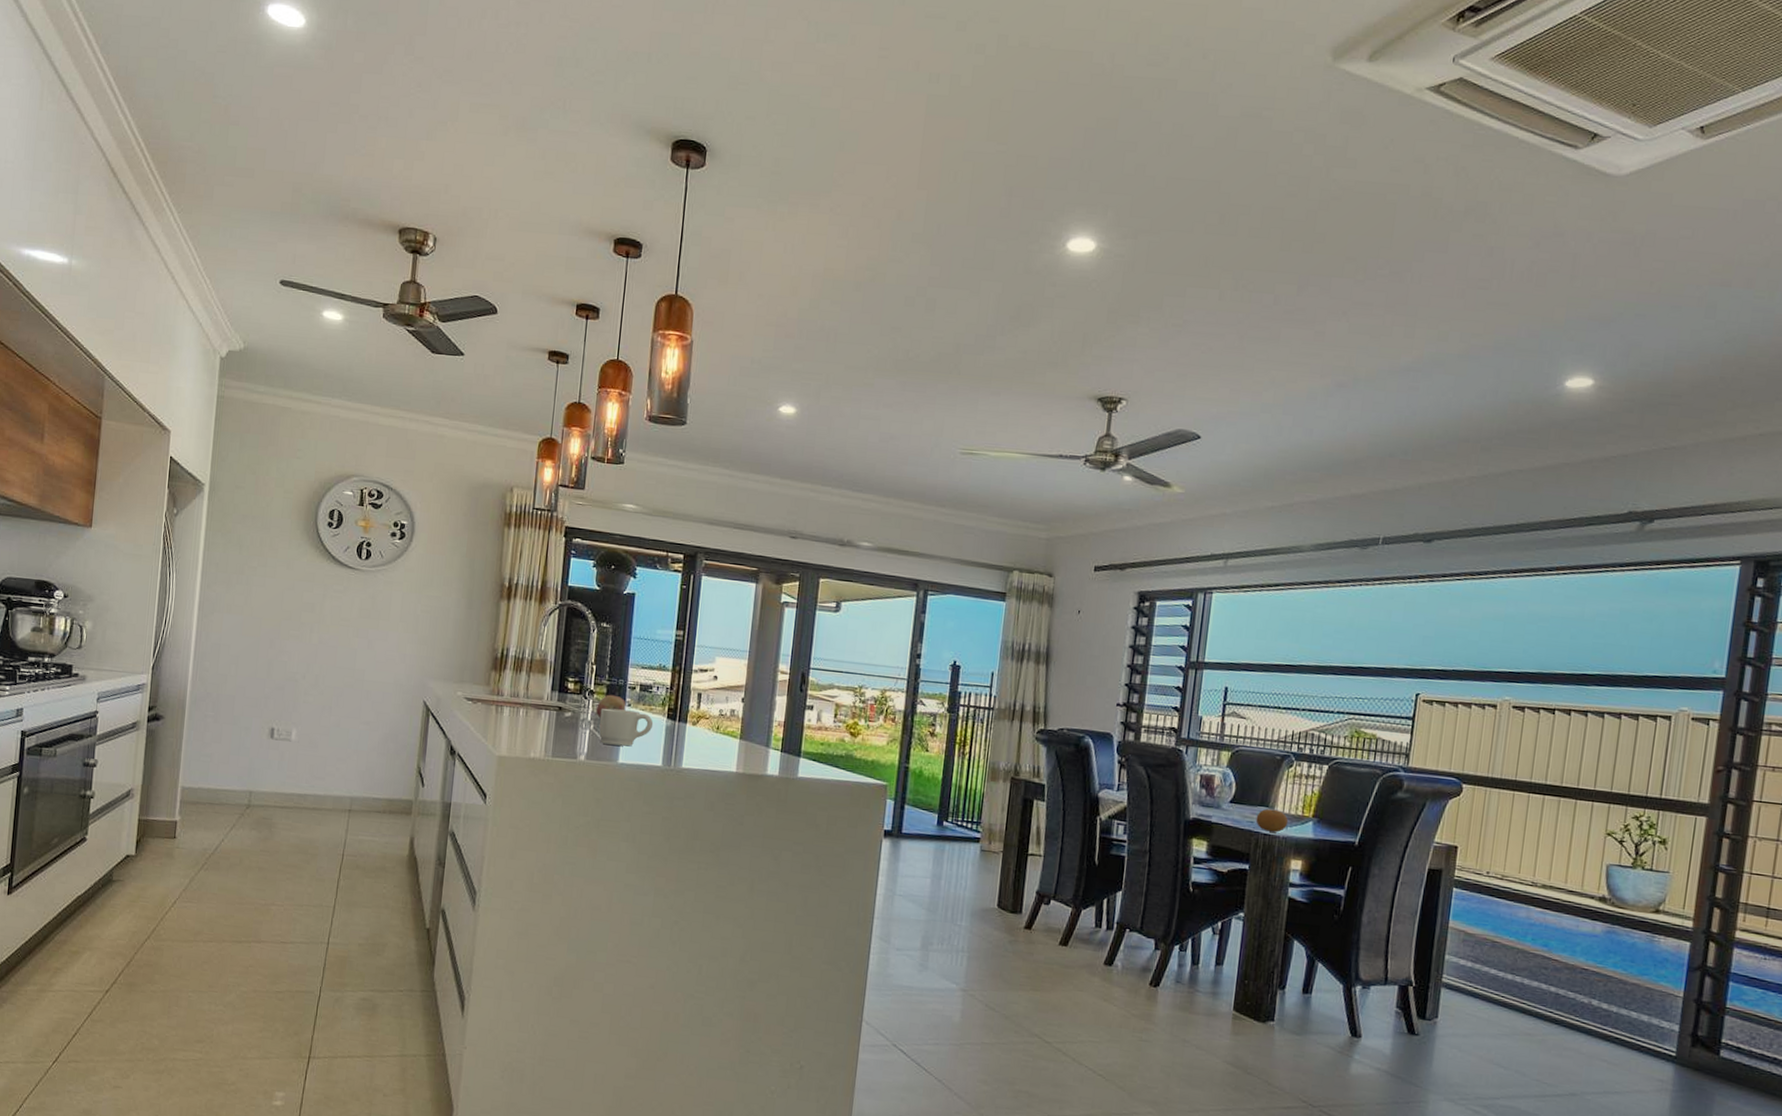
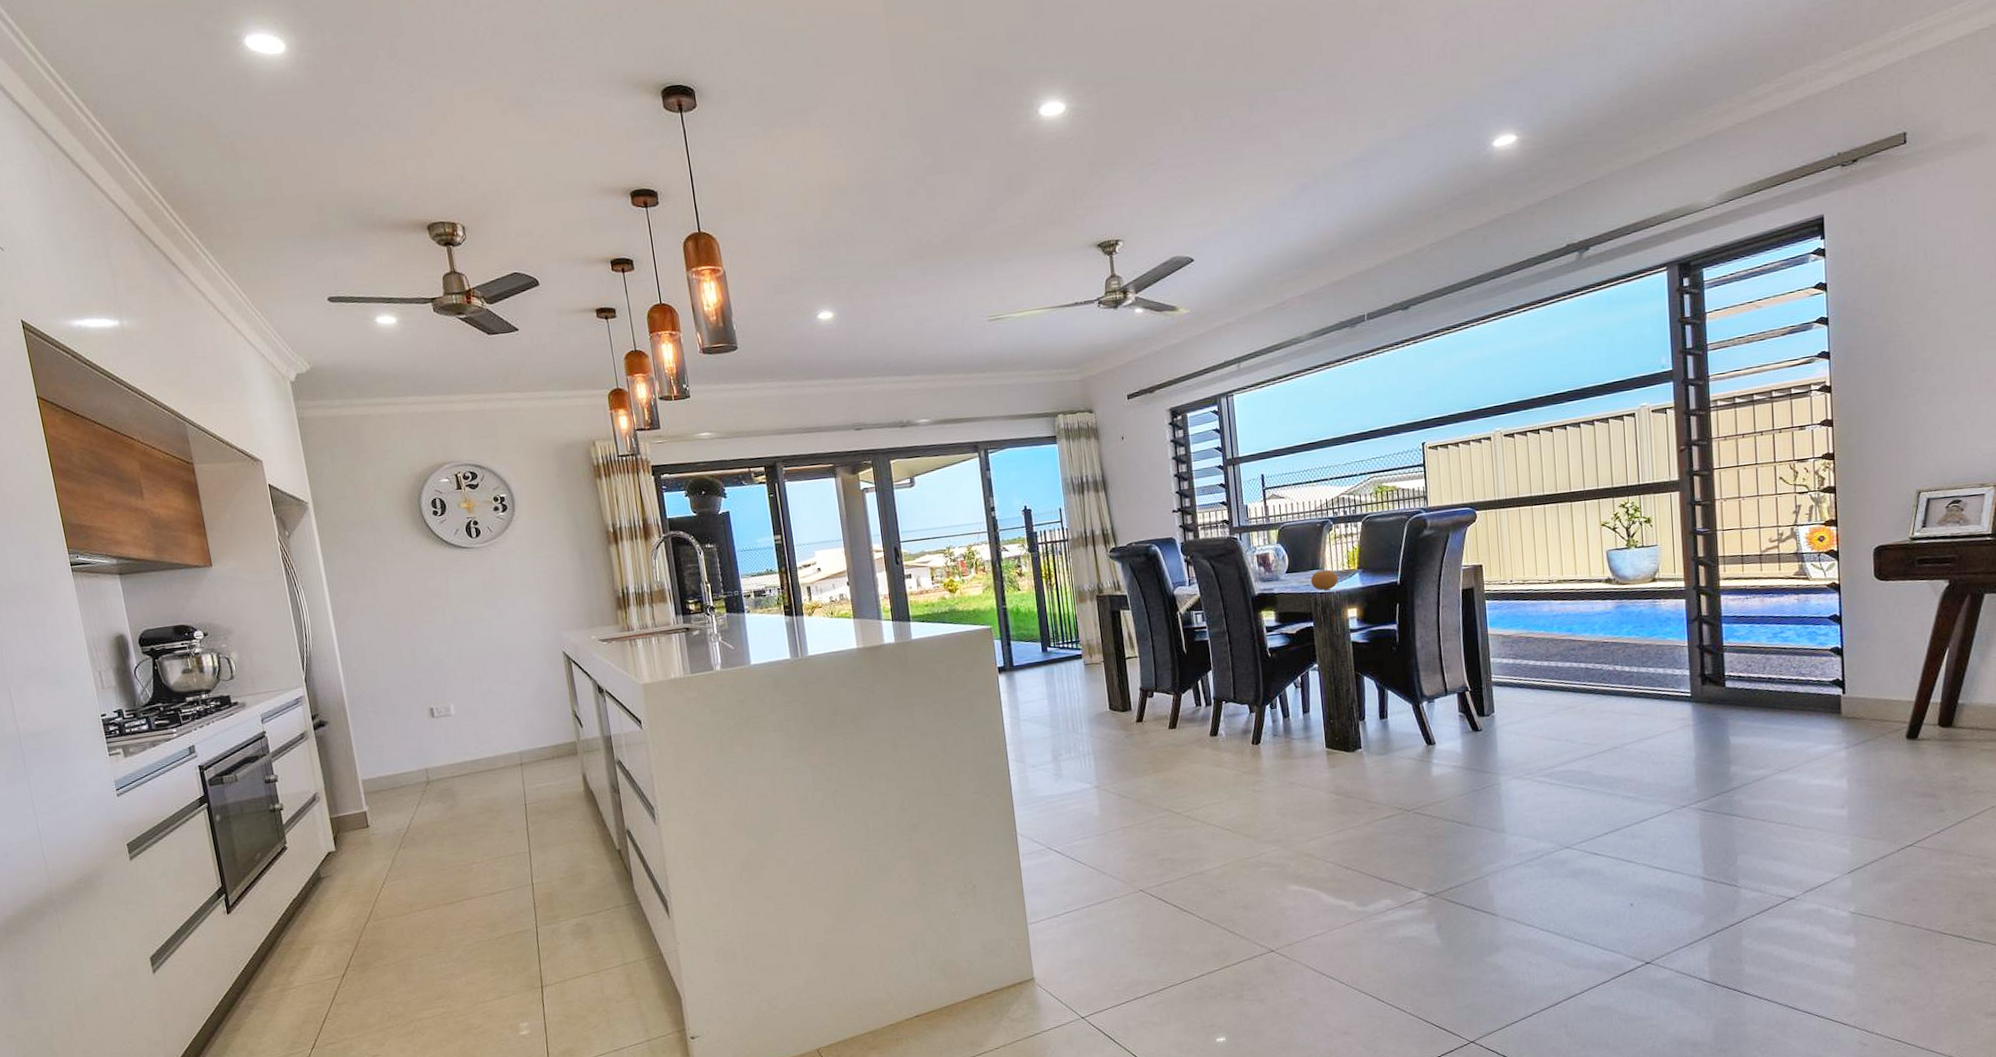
fruit: present [595,694,626,719] -> none [719,605,746,630]
mug: present [599,708,654,747] -> none [723,615,774,651]

